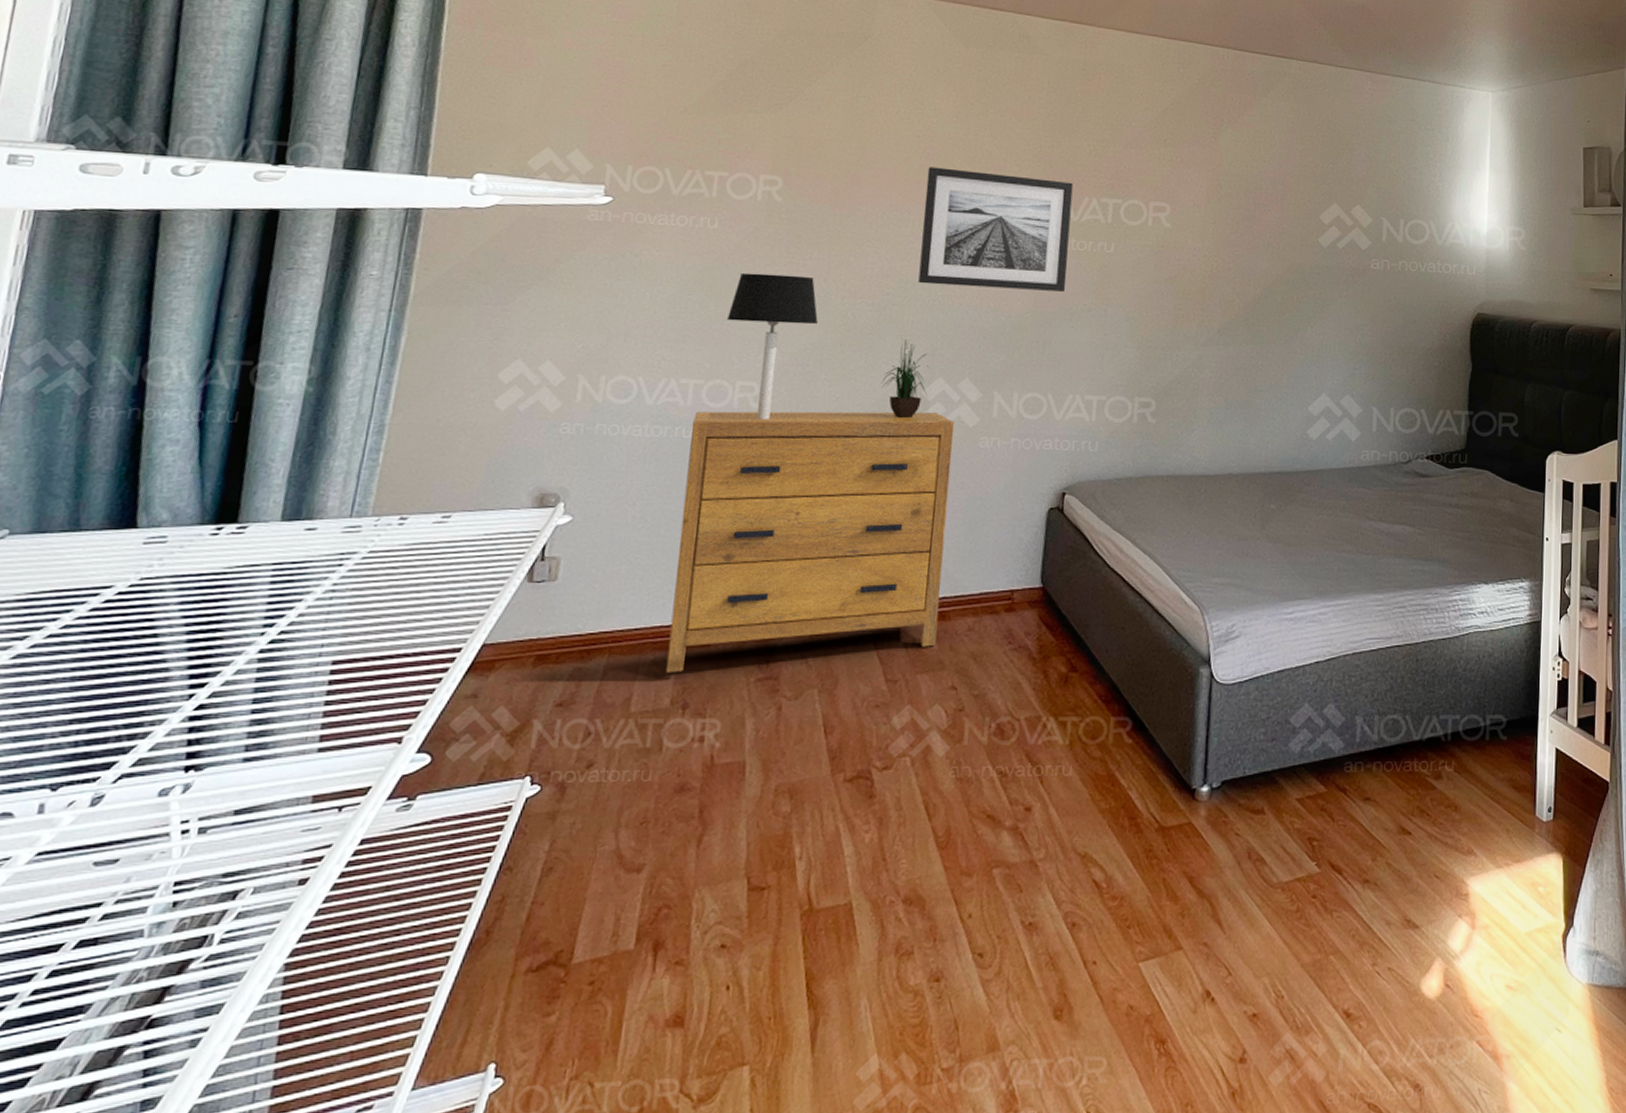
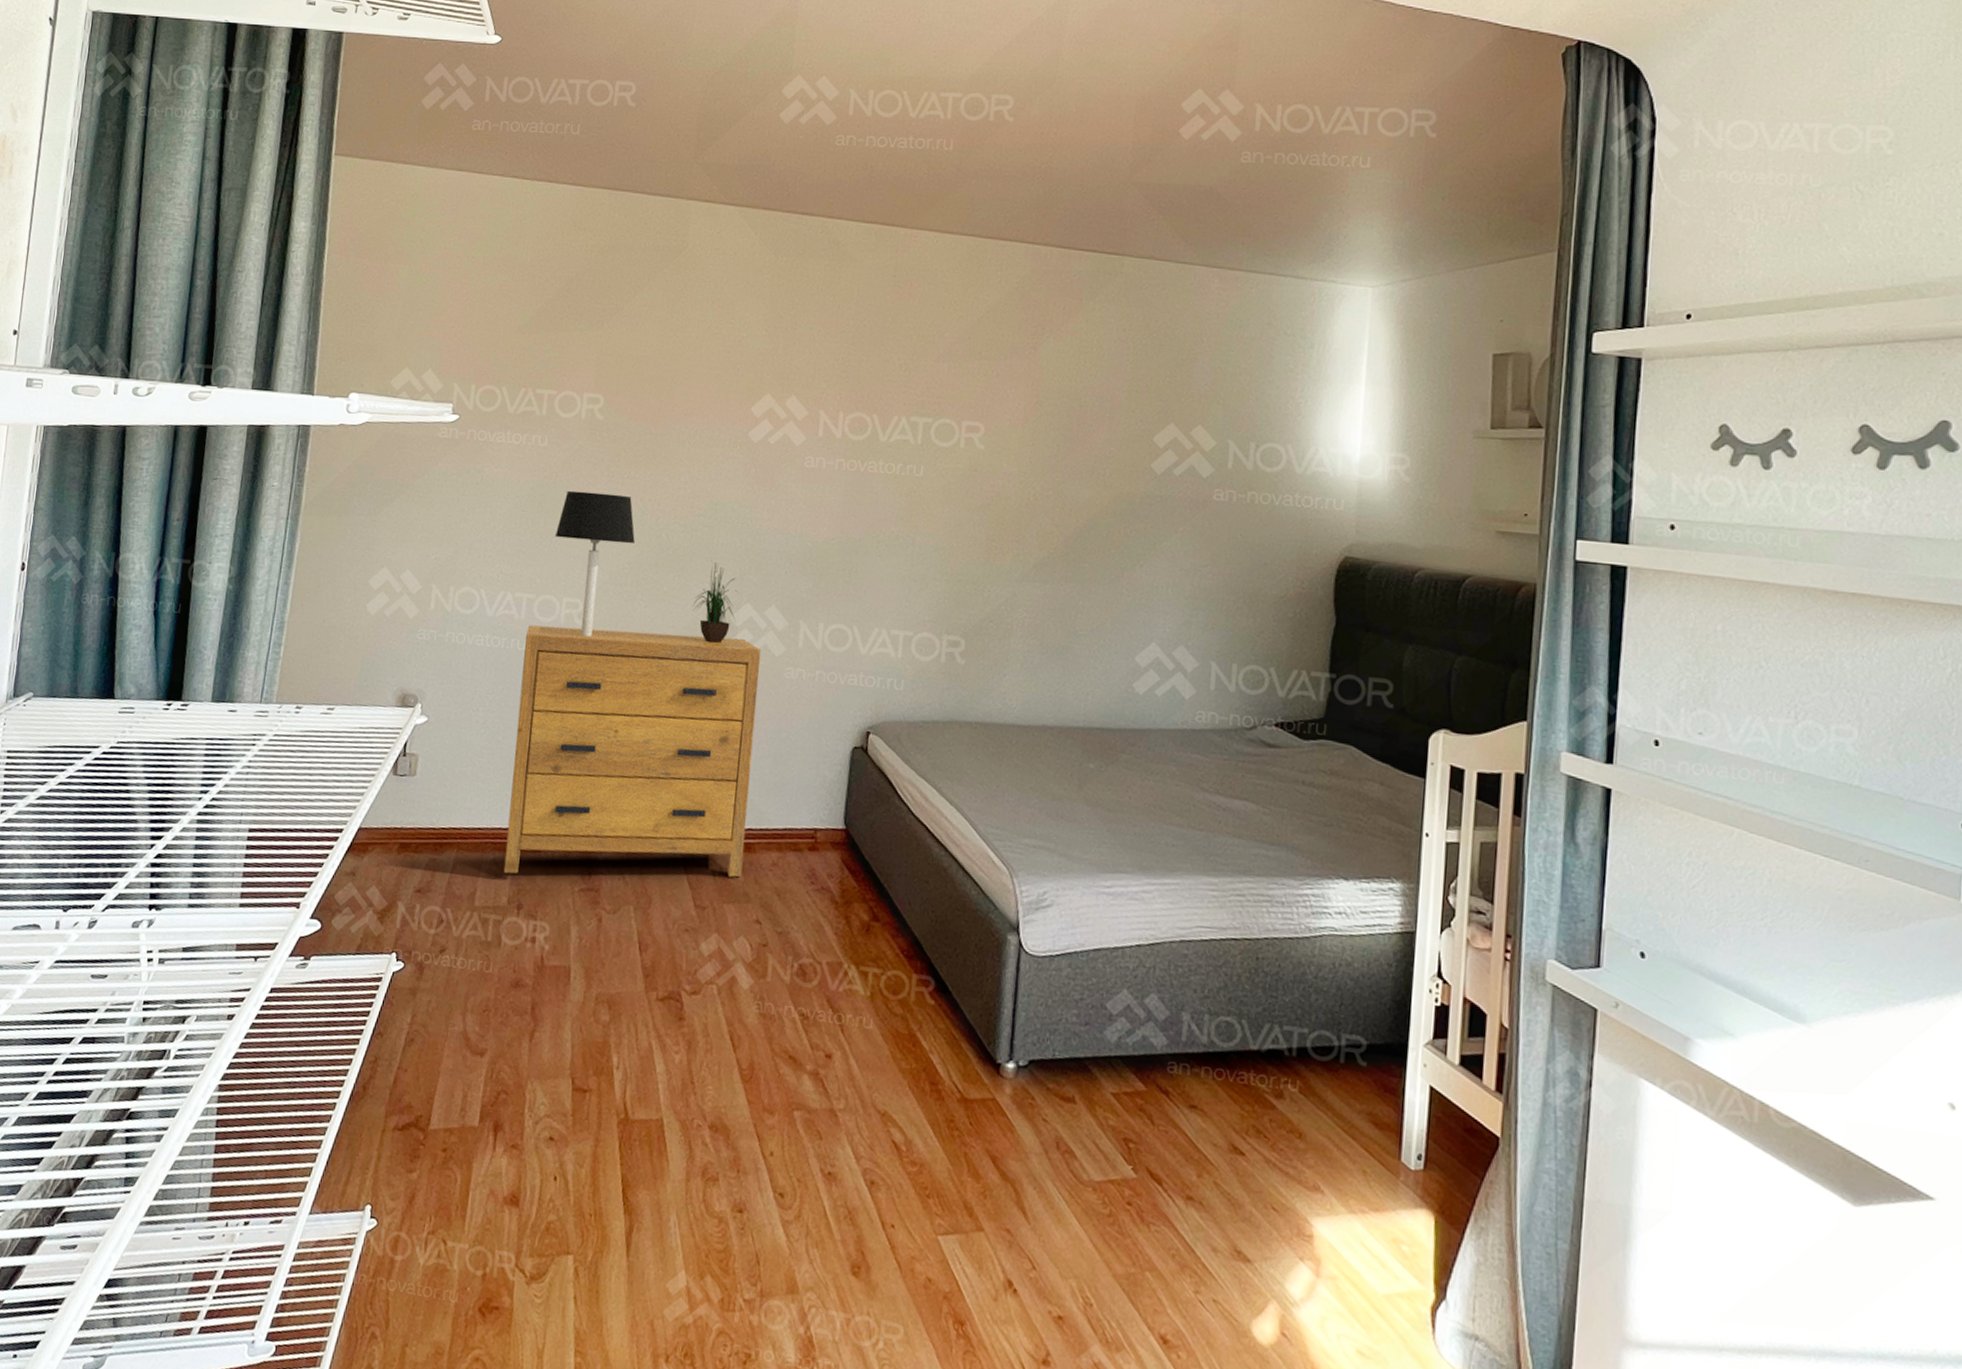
wall art: present [918,167,1073,292] -> none [728,383,882,518]

